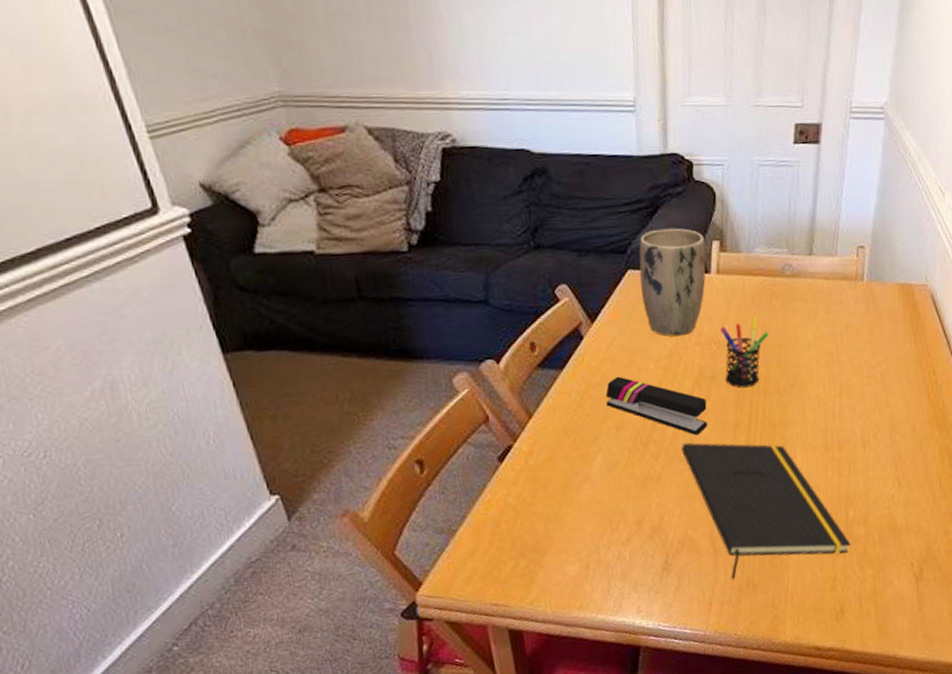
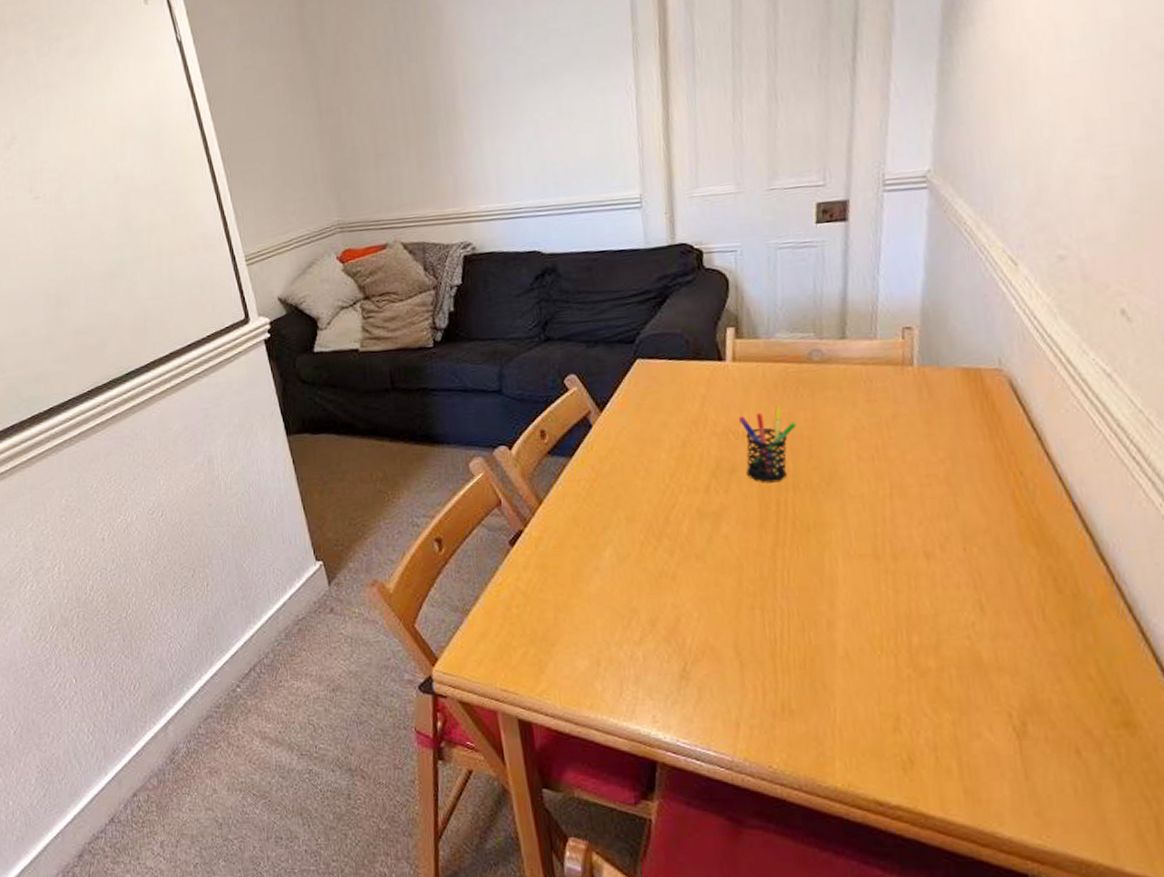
stapler: present [605,376,708,436] -> none [615,465,728,533]
plant pot: present [639,228,706,337] -> none [647,316,721,427]
notepad: present [681,442,851,579] -> none [698,539,918,700]

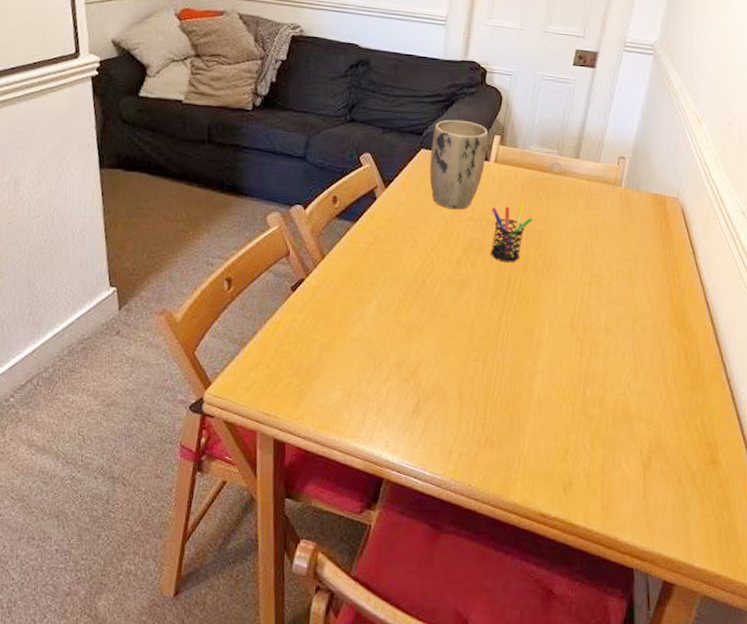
plant pot: none [647,316,721,427] -> present [430,119,489,210]

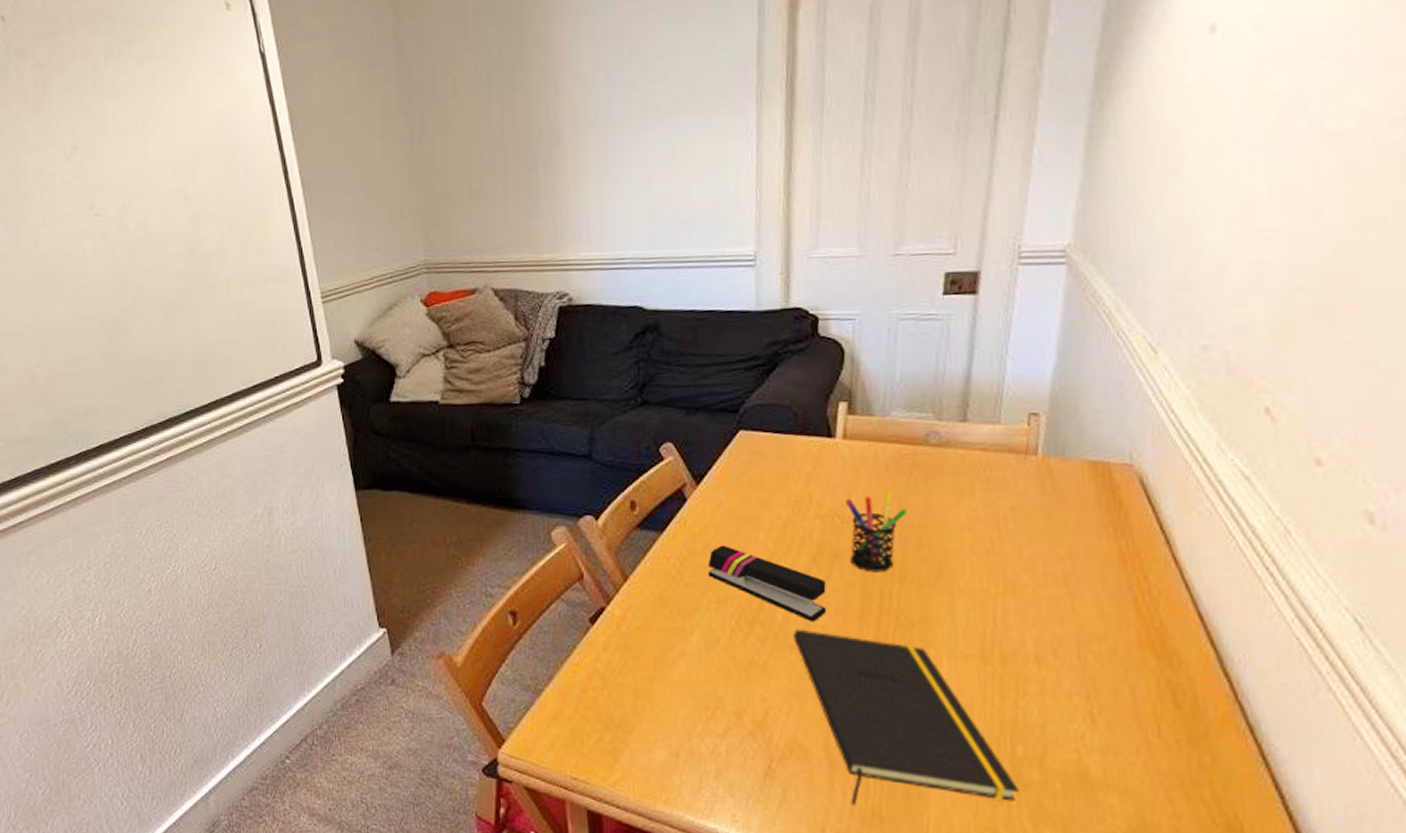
stapler: none [387,235,472,297] -> present [708,545,827,622]
plant pot: present [430,119,489,210] -> none [752,387,831,506]
notepad: none [444,302,585,433] -> present [793,629,1020,805]

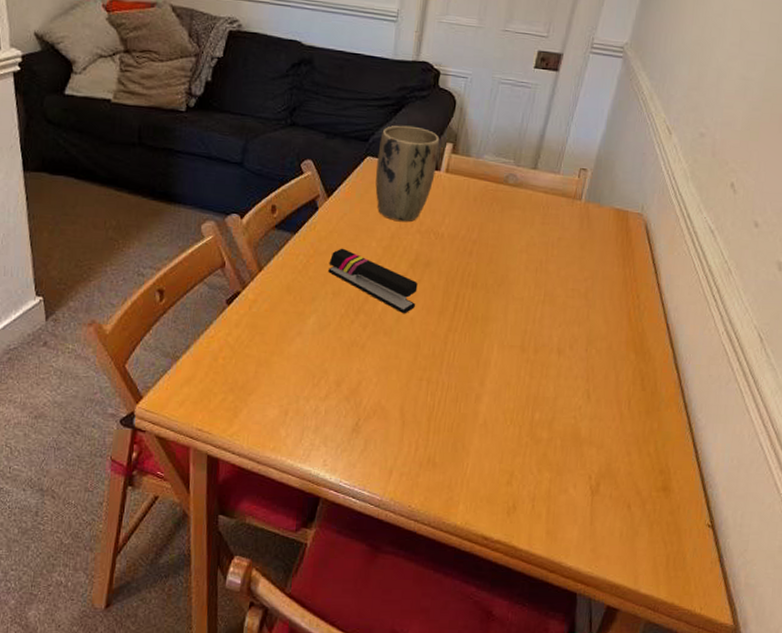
plant pot: none [752,387,831,506] -> present [375,125,440,222]
notepad: present [793,629,1020,805] -> none [388,319,533,454]
pen holder: present [846,490,908,573] -> none [438,216,486,279]

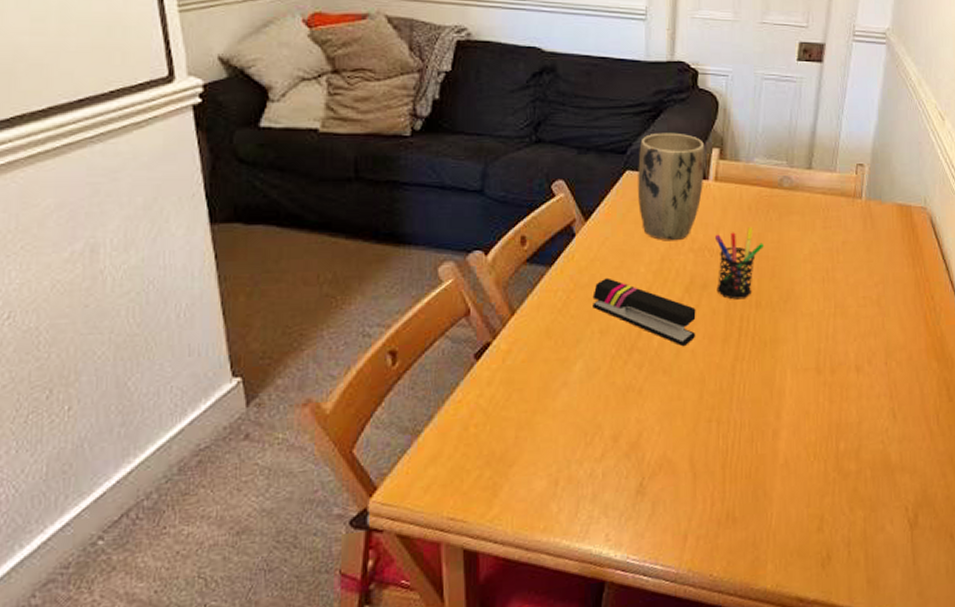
pen holder: none [438,216,486,279] -> present [715,227,765,300]

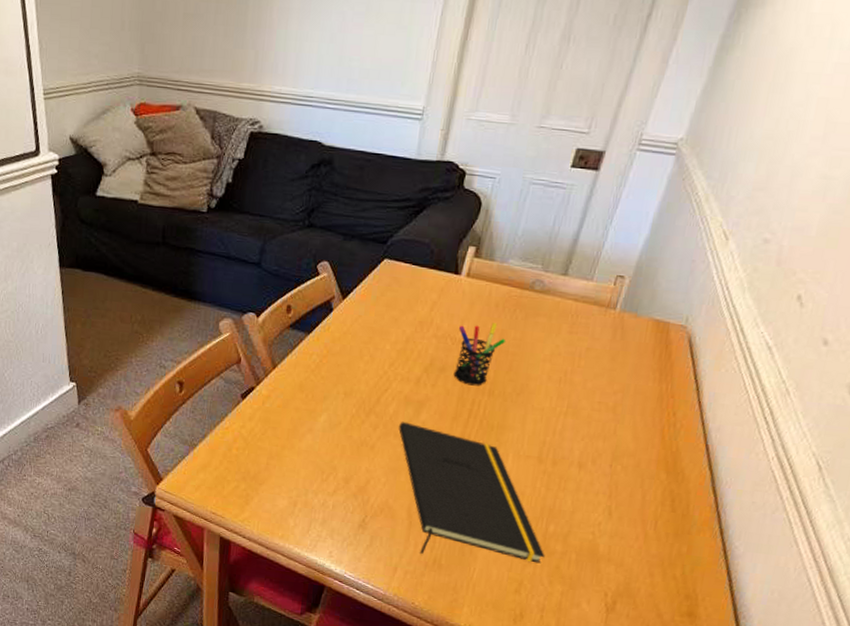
stapler: present [592,277,696,347] -> none [340,349,432,418]
plant pot: present [638,132,705,241] -> none [392,227,462,327]
notepad: none [667,353,841,510] -> present [399,421,545,564]

